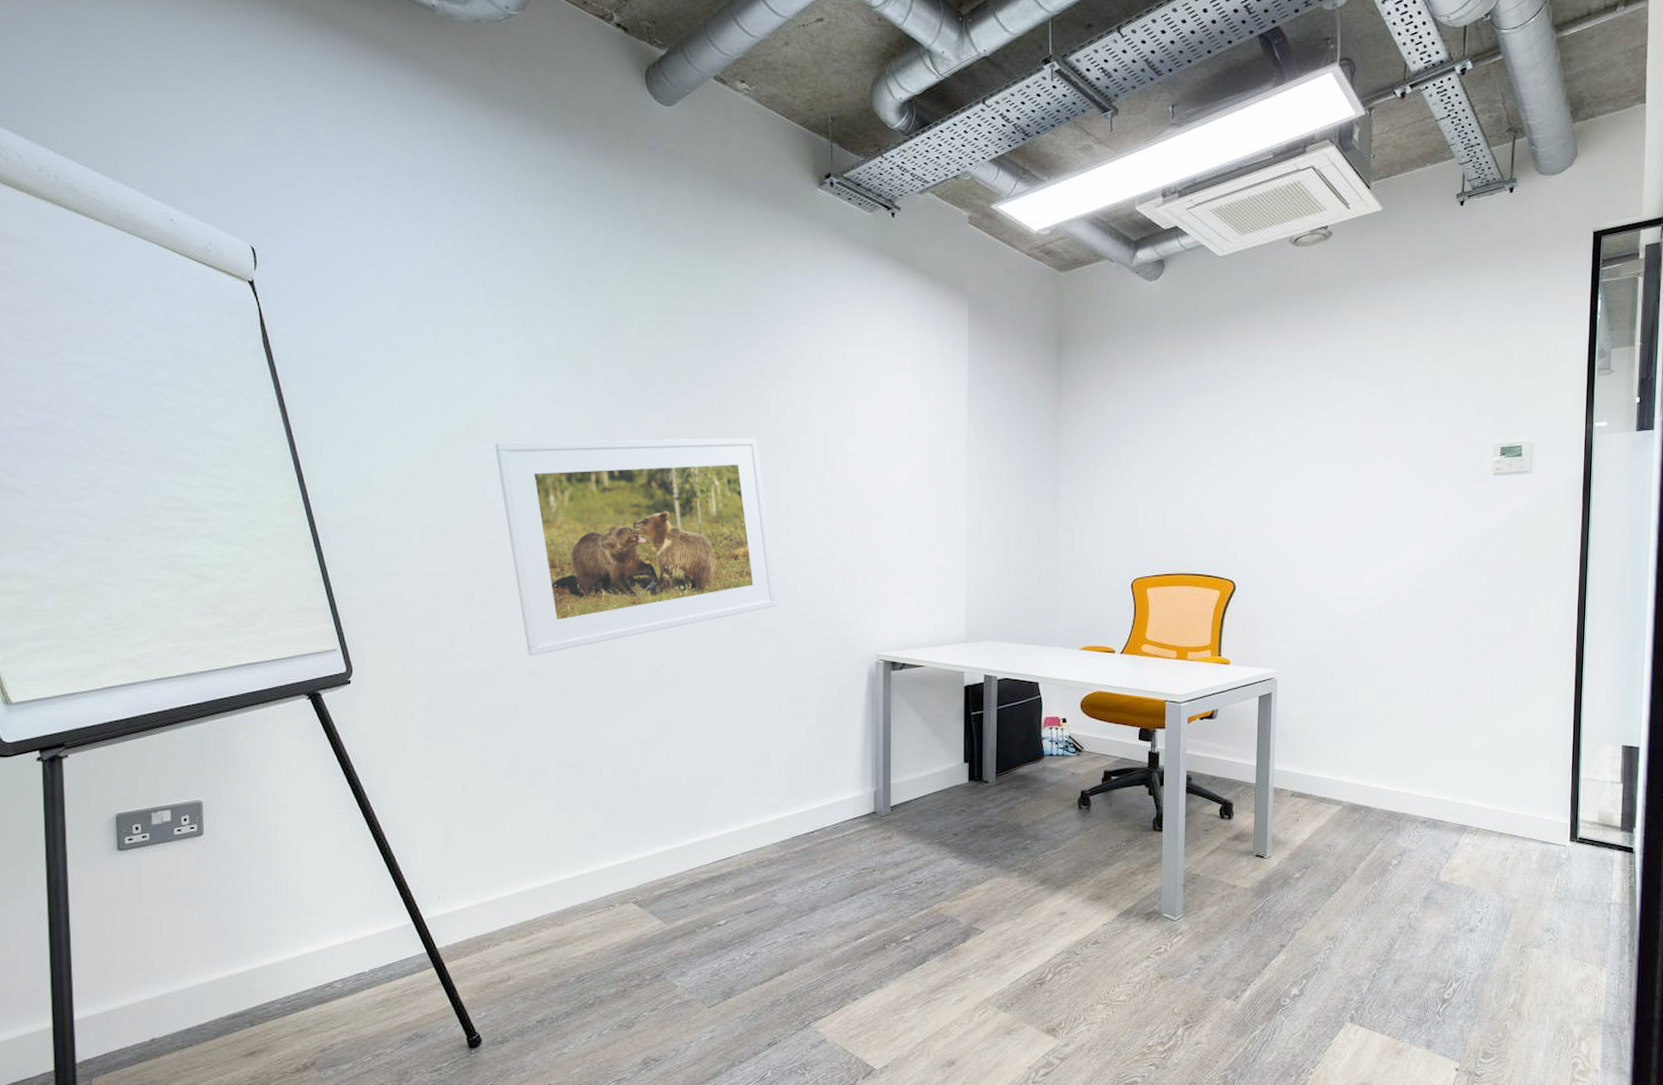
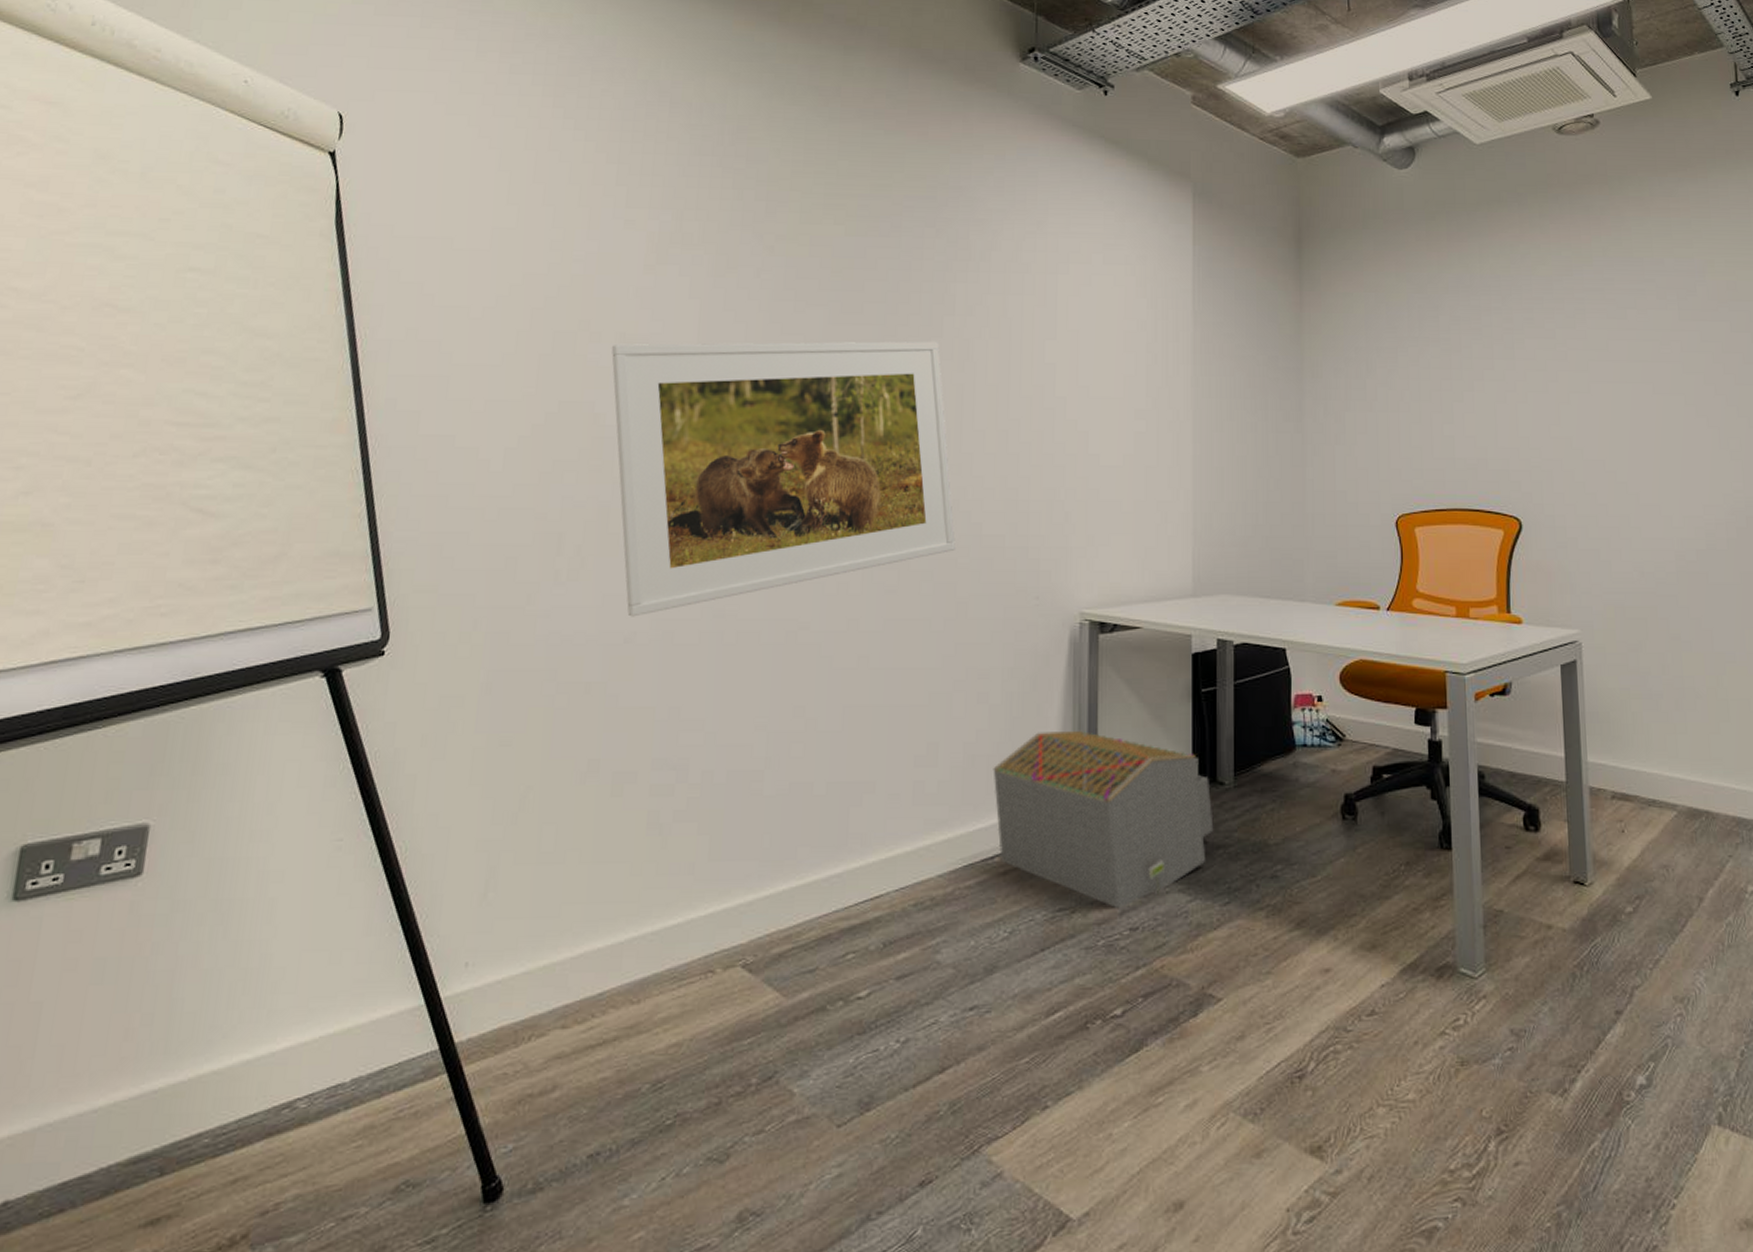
architectural model: none [811,742,980,869] -> present [993,730,1214,909]

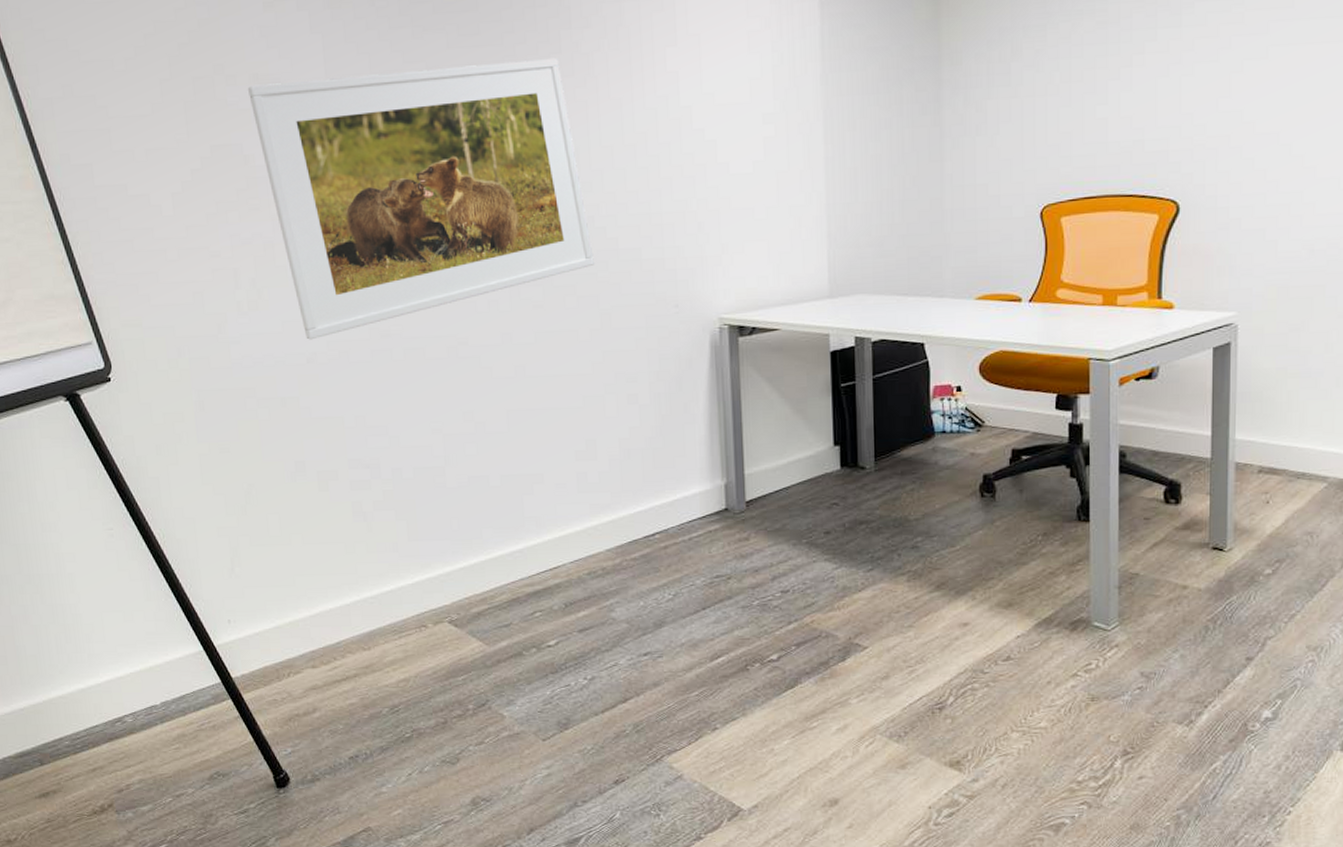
architectural model: present [993,730,1214,909] -> none [647,424,856,576]

